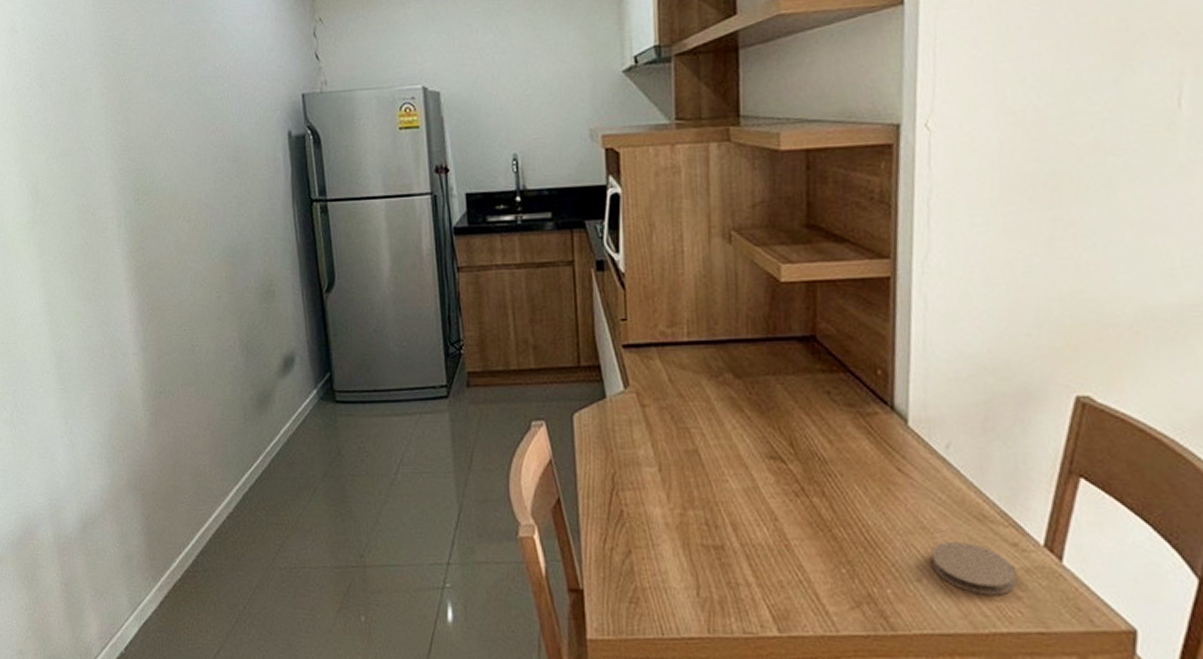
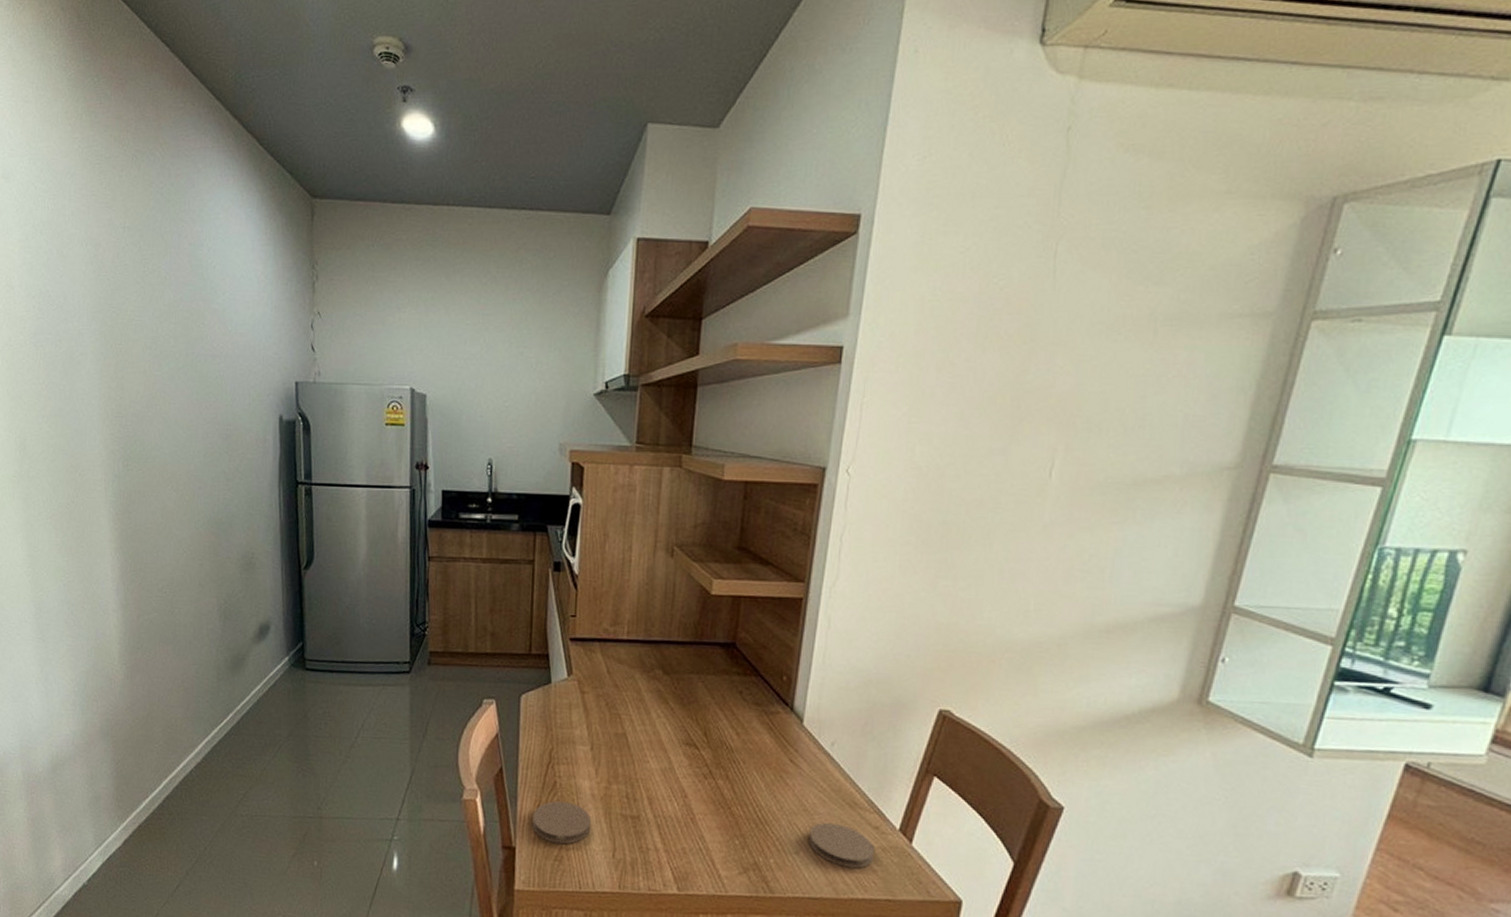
coaster: none [600,532,668,584] -> present [532,801,592,845]

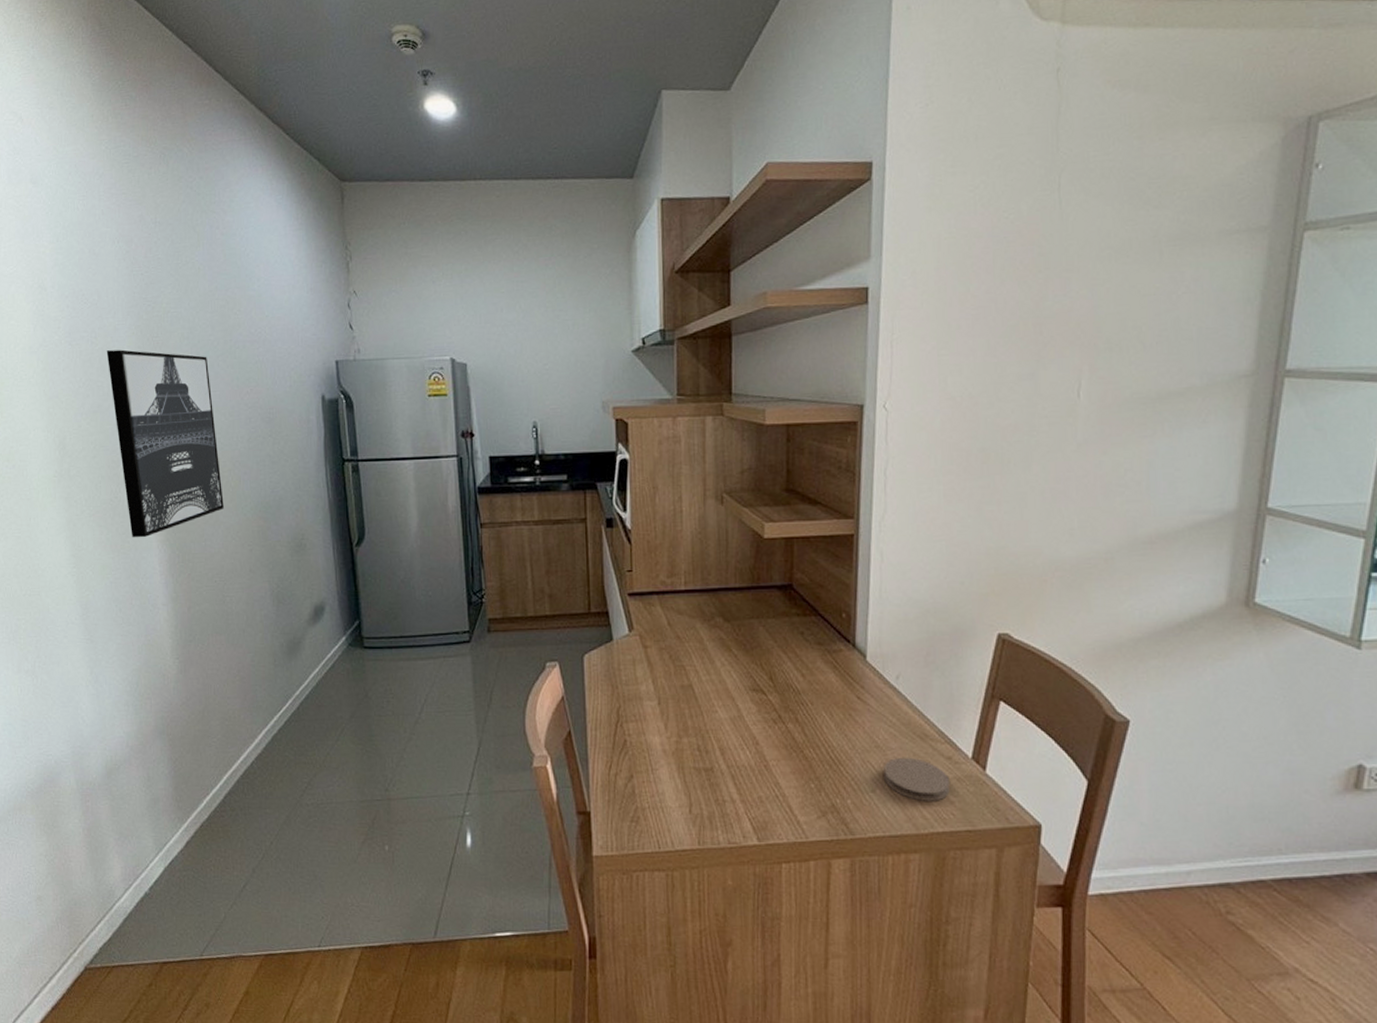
wall art: none [70,354,177,544] -> present [106,349,224,538]
coaster: present [532,801,592,845] -> none [605,759,665,804]

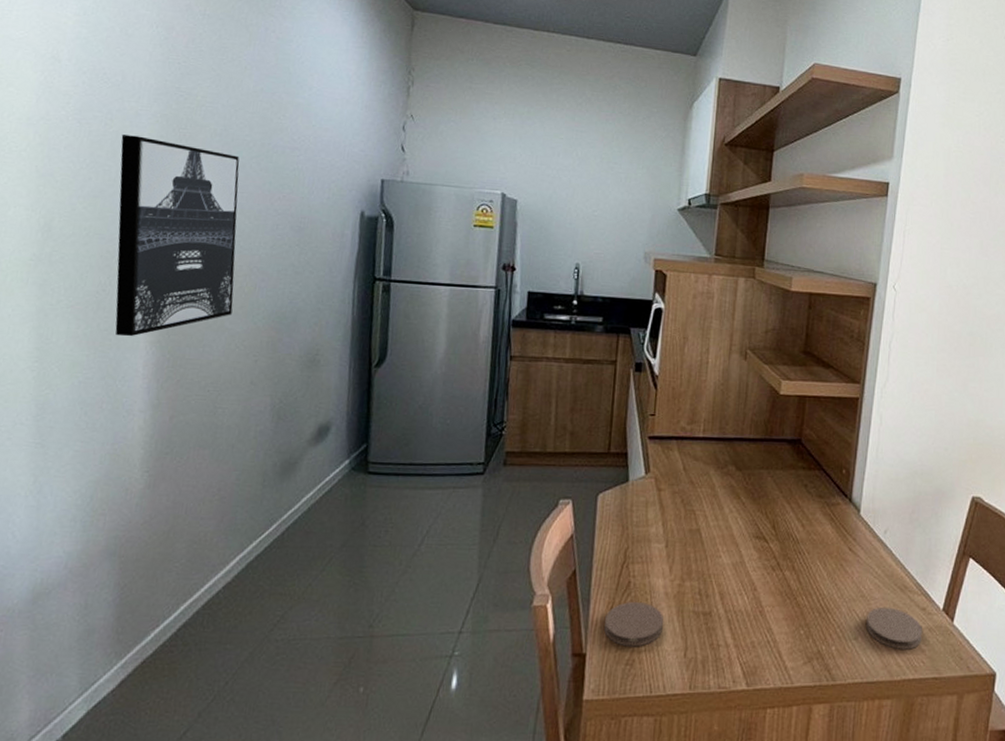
coaster: none [605,759,665,804] -> present [604,601,664,647]

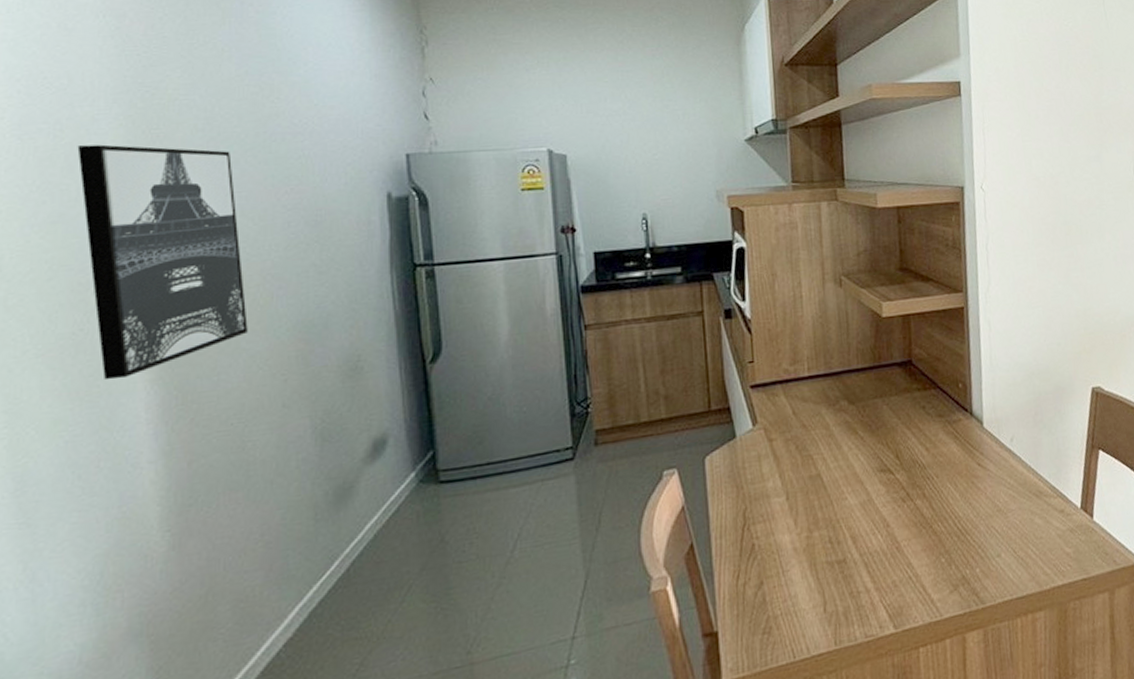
coaster: present [604,601,664,647] -> none [733,563,797,615]
coaster: present [866,606,923,650] -> none [1006,516,1065,558]

